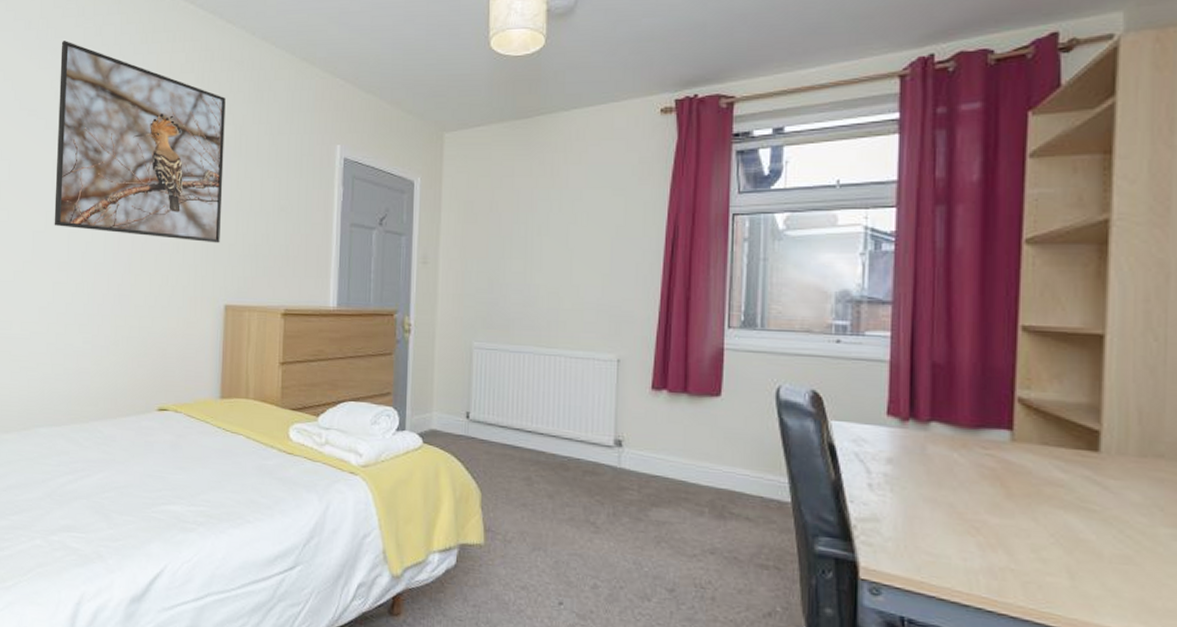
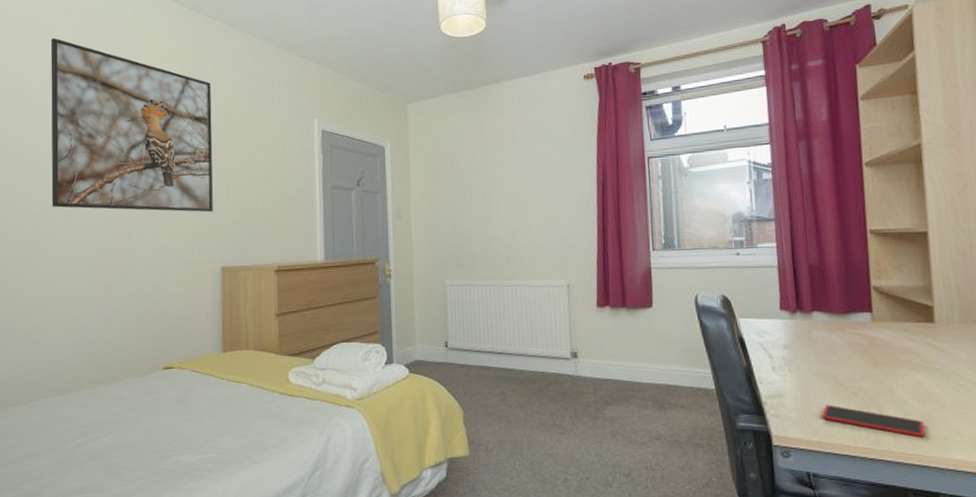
smartphone: none [927,538,1068,595] -> present [821,404,925,438]

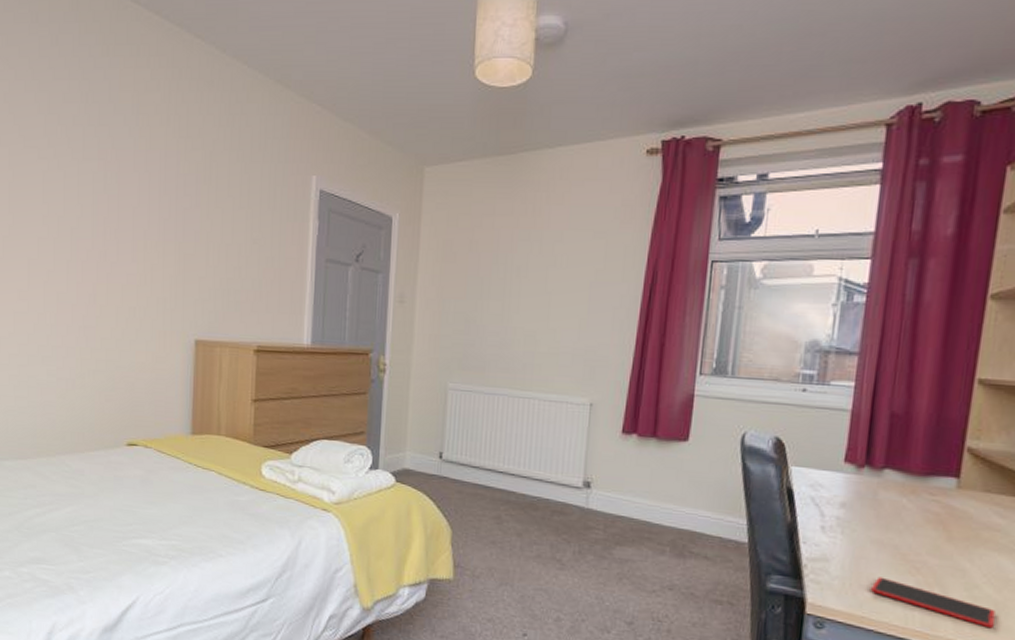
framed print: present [50,38,213,213] -> none [12,50,195,276]

